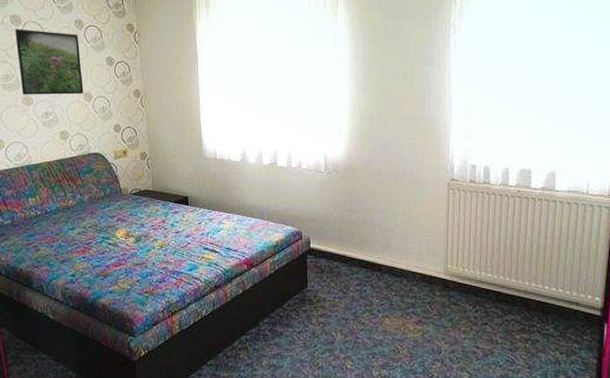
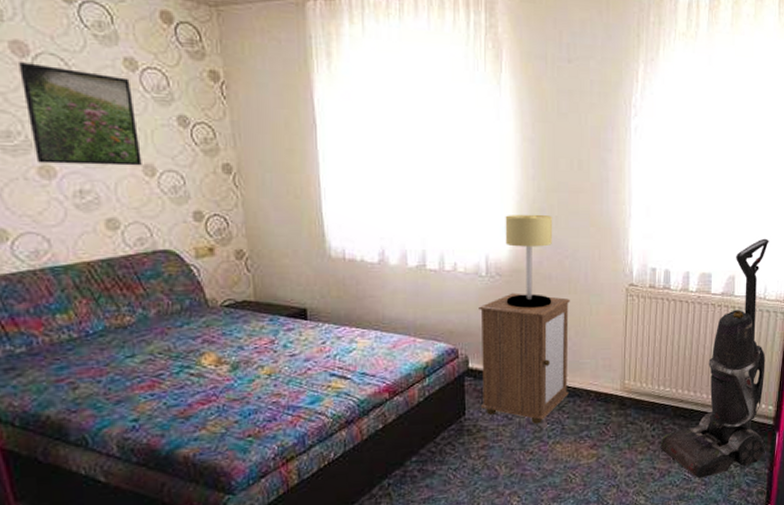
cabinet: none [319,186,396,299] -> present [479,293,570,424]
table lamp: none [341,120,381,199] -> present [505,214,553,308]
vacuum cleaner: none [483,137,592,362] -> present [660,238,769,479]

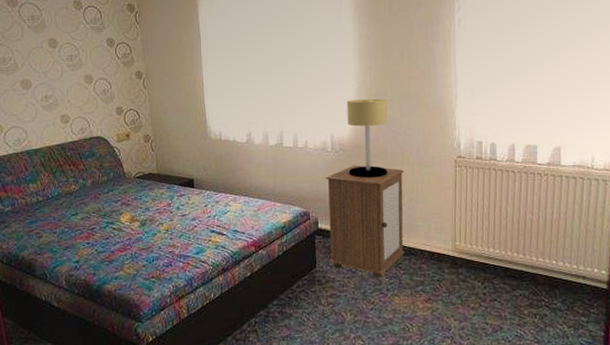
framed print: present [19,62,142,166] -> none [12,10,84,79]
vacuum cleaner: present [660,238,769,479] -> none [491,111,599,337]

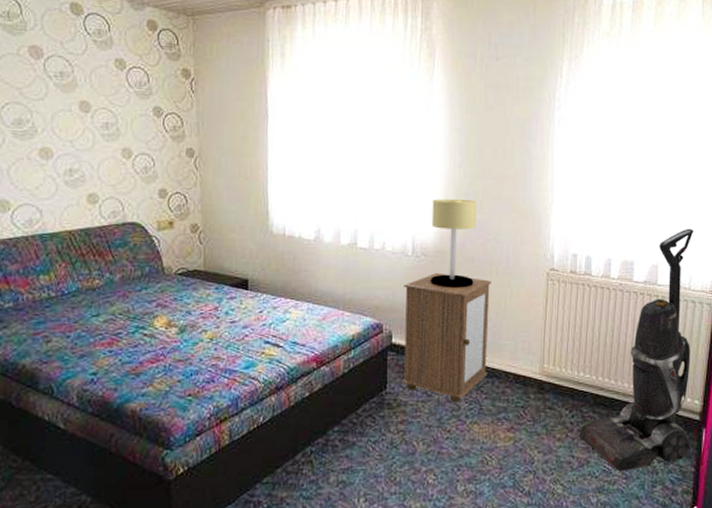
vacuum cleaner: none [491,111,599,337] -> present [579,228,694,472]

